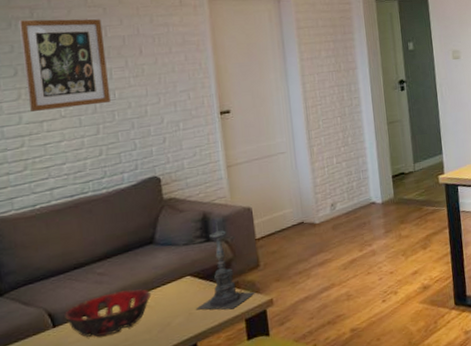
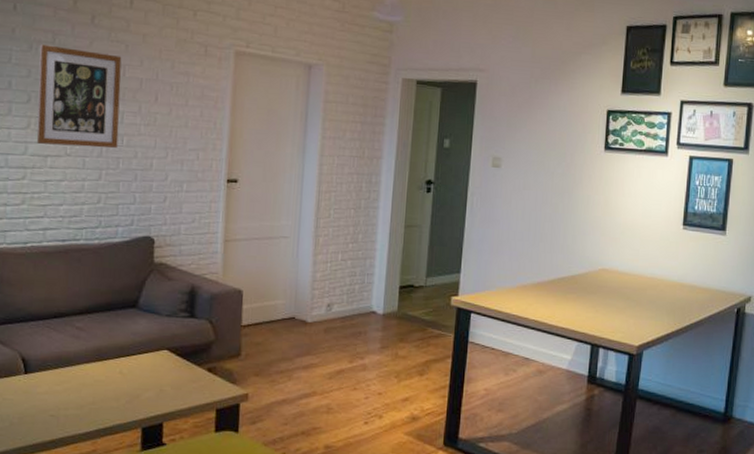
decorative bowl: present [65,289,152,337] -> none [37,350,126,394]
candle holder: present [196,221,256,310] -> none [168,298,233,395]

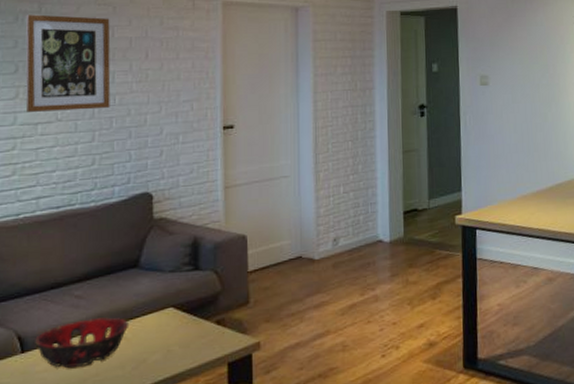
decorative bowl: none [37,350,126,394] -> present [35,317,130,369]

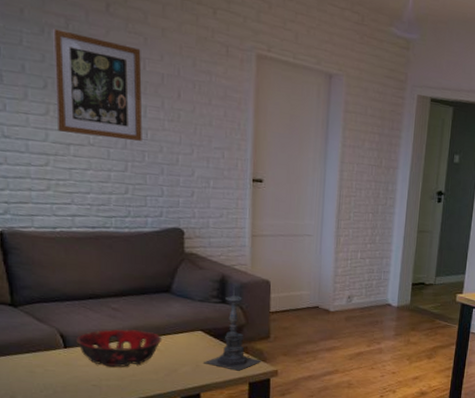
candle holder: none [176,248,243,350] -> present [204,286,263,371]

